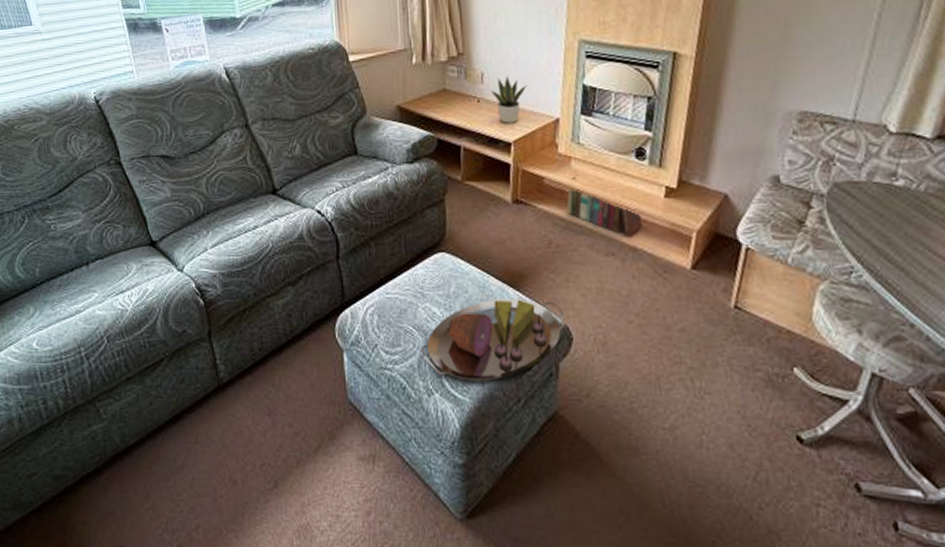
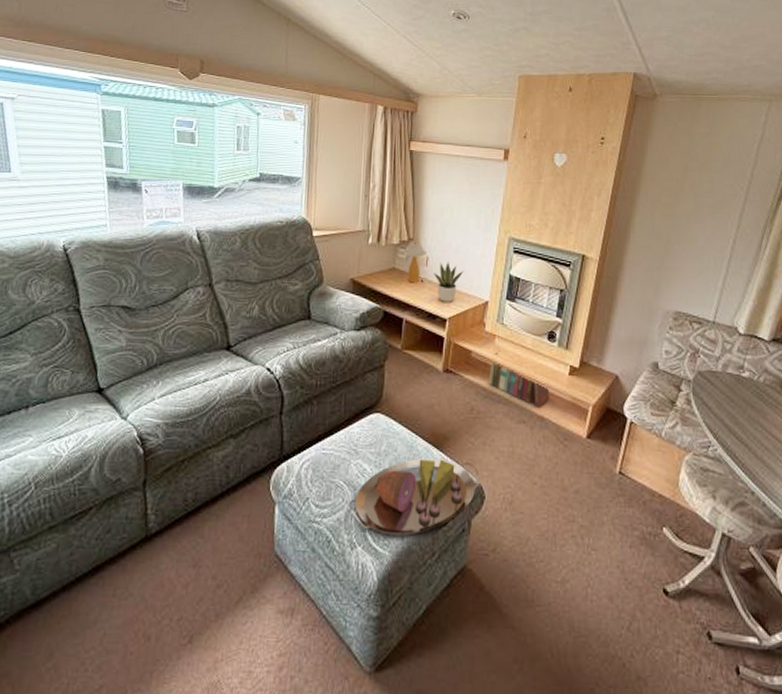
table lamp: none [452,54,481,105] -> present [402,240,427,283]

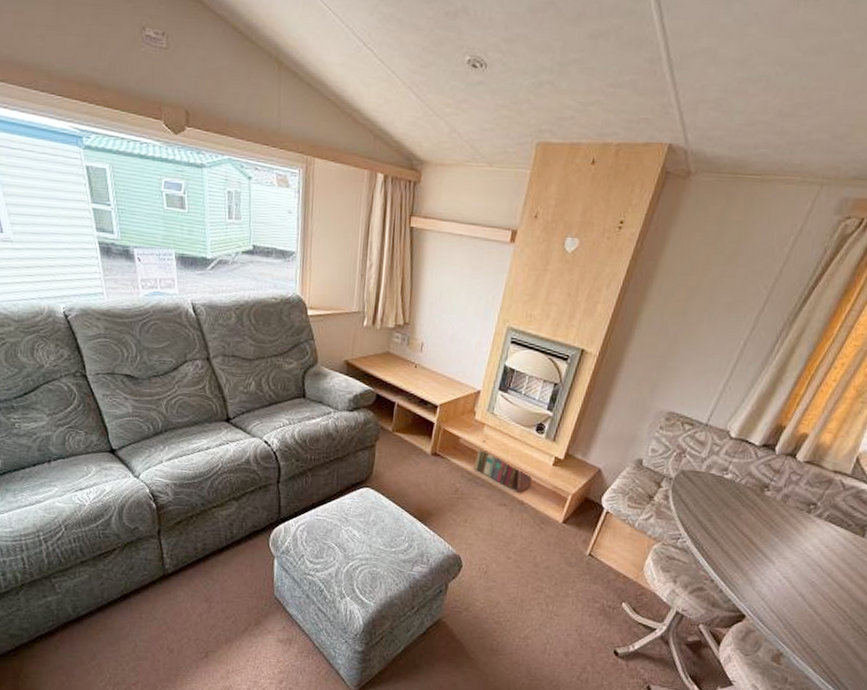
serving tray: present [350,457,480,537] -> none [340,529,459,592]
table lamp: present [402,240,427,283] -> none [397,324,422,369]
potted plant: present [434,261,464,302] -> none [428,348,459,389]

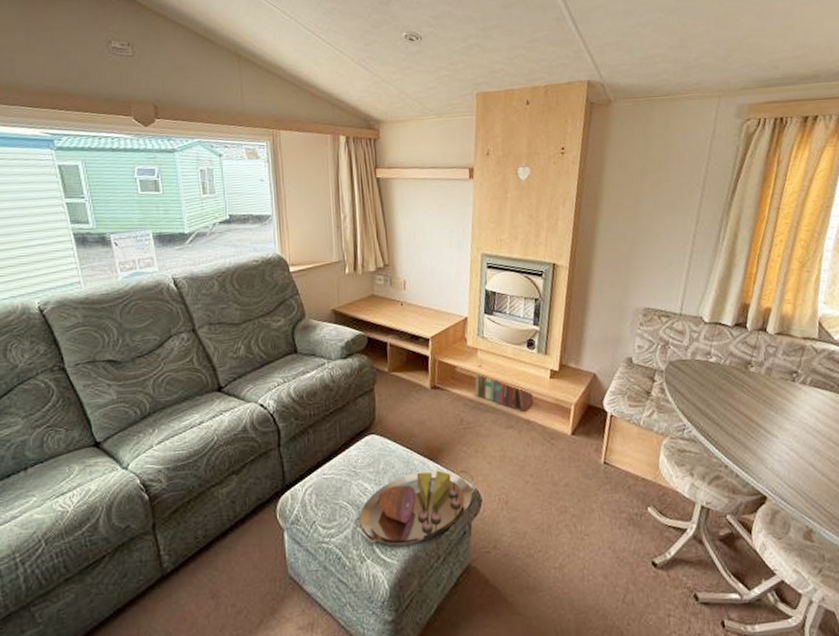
serving tray: none [340,529,459,592] -> present [355,469,476,547]

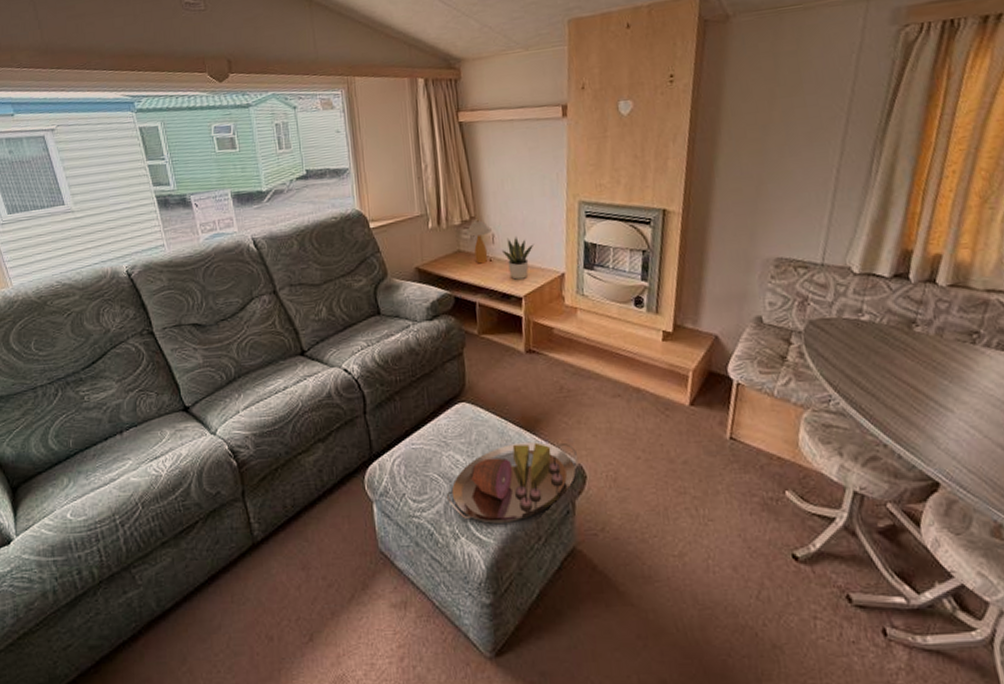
table lamp: none [379,265,403,308] -> present [465,217,492,264]
potted plant: none [413,282,441,323] -> present [502,235,534,280]
books: present [474,362,533,412] -> none [574,323,643,379]

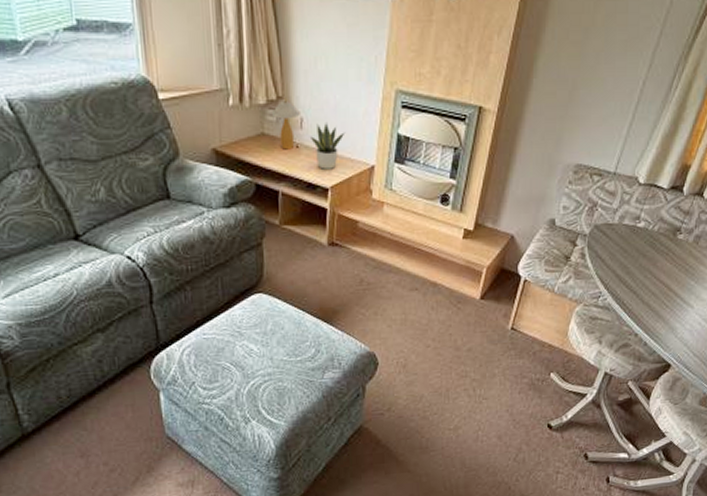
serving tray: present [447,441,579,525] -> none [239,331,372,408]

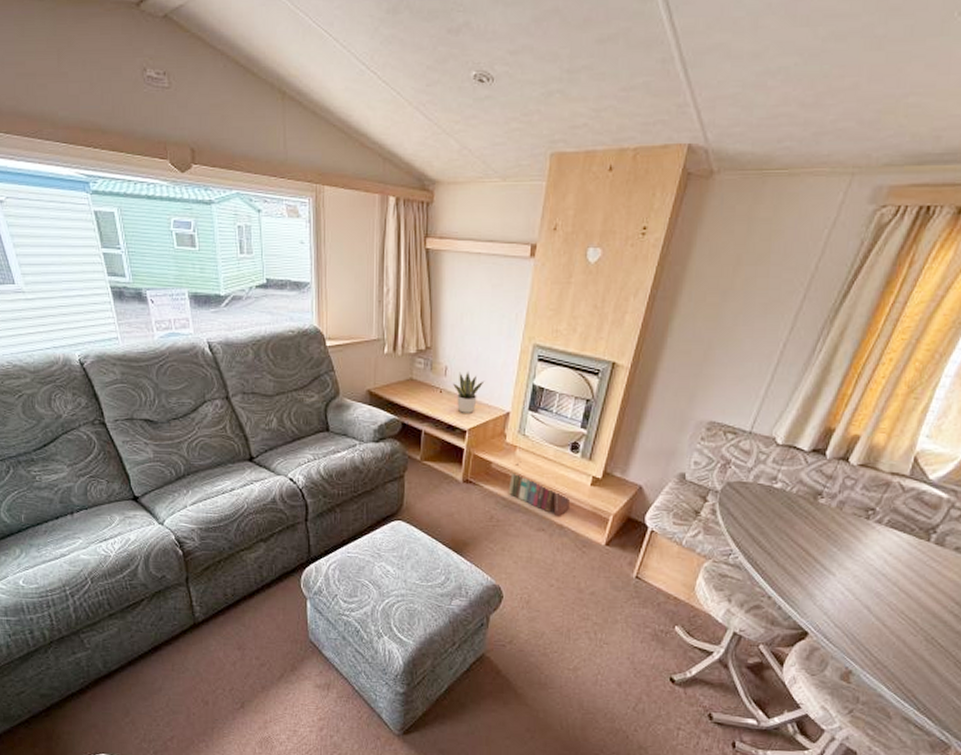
table lamp: present [271,98,300,150] -> none [419,348,445,394]
books: none [377,218,442,274] -> present [508,461,569,516]

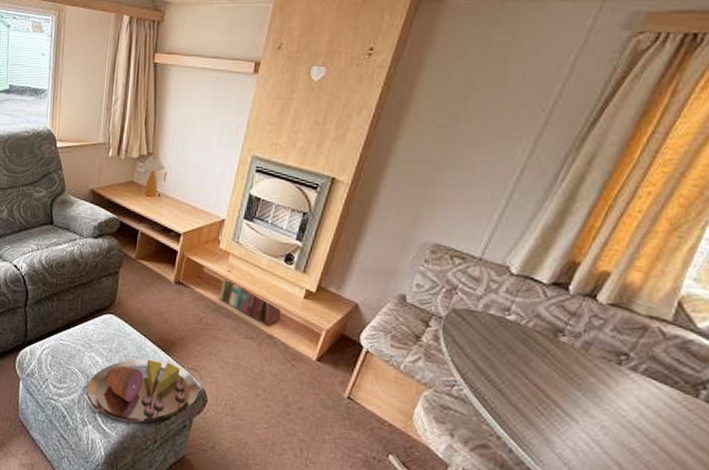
serving tray: none [375,561,498,629] -> present [83,358,204,424]
table lamp: none [419,348,445,394] -> present [141,154,165,197]
potted plant: present [453,370,485,413] -> none [171,177,202,218]

